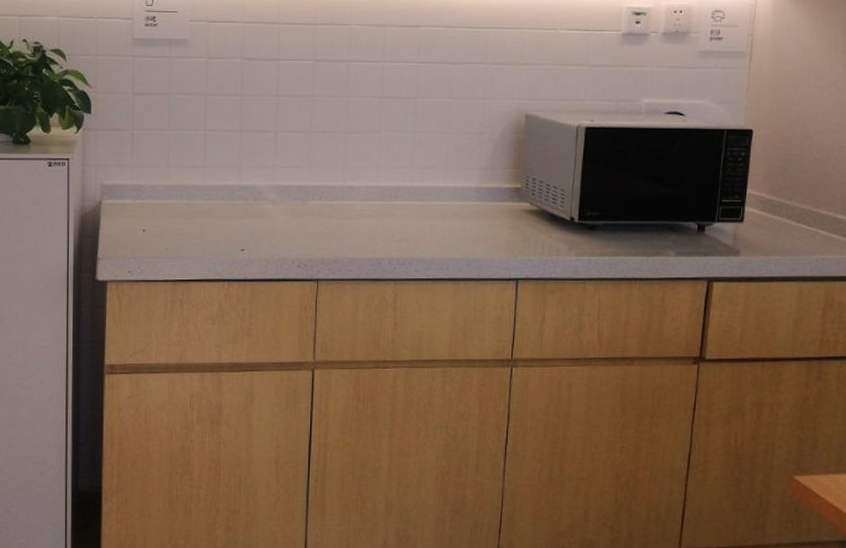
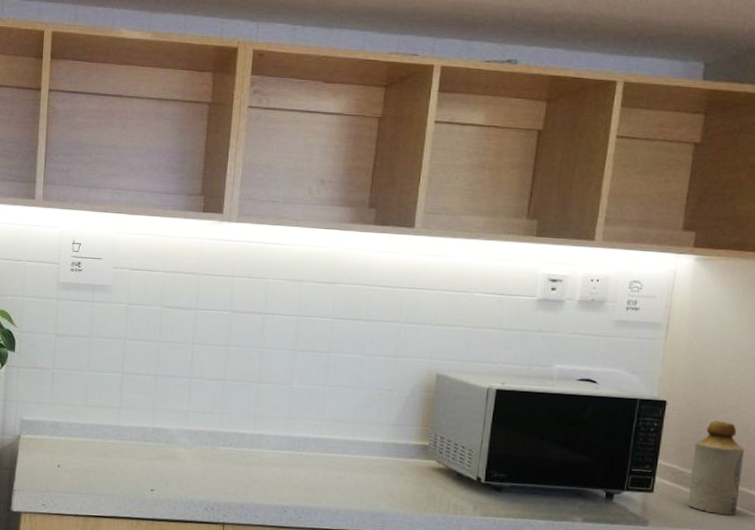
bottle: none [777,147,830,240] -> present [688,421,745,515]

